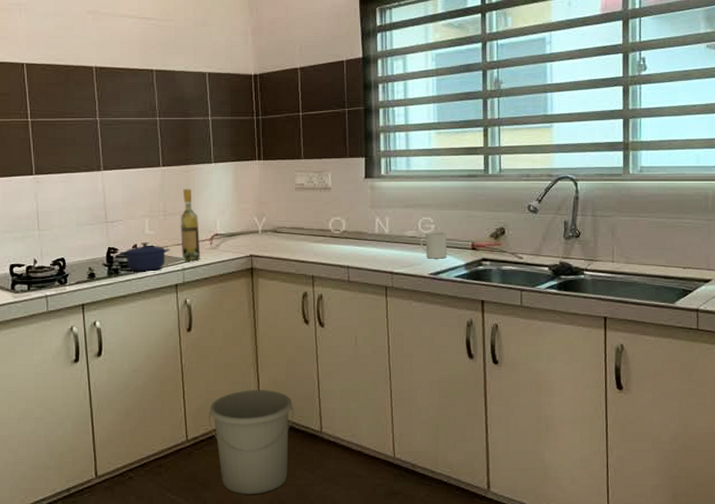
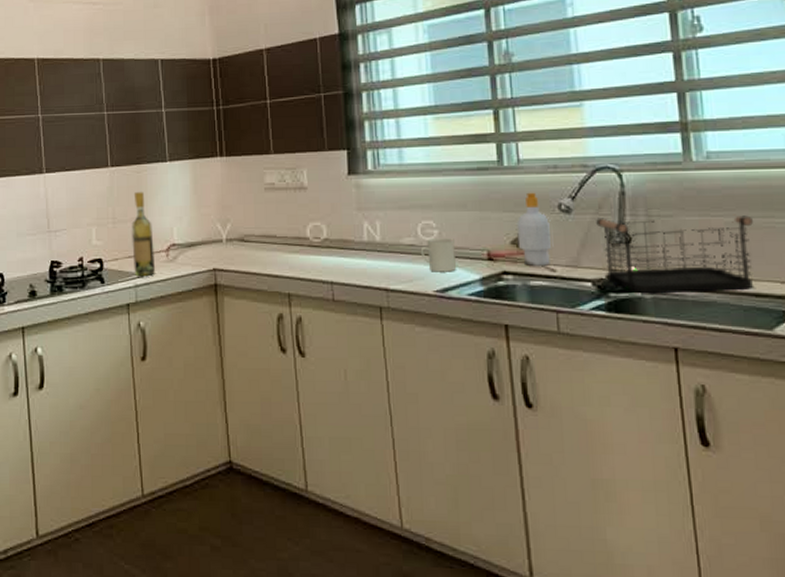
cooking pot: present [119,241,170,273] -> none [63,253,121,291]
bucket: present [208,390,294,494] -> none [167,434,272,569]
soap bottle: none [495,195,523,255] -> present [516,192,554,267]
dish rack: none [555,216,668,276] -> present [596,214,754,294]

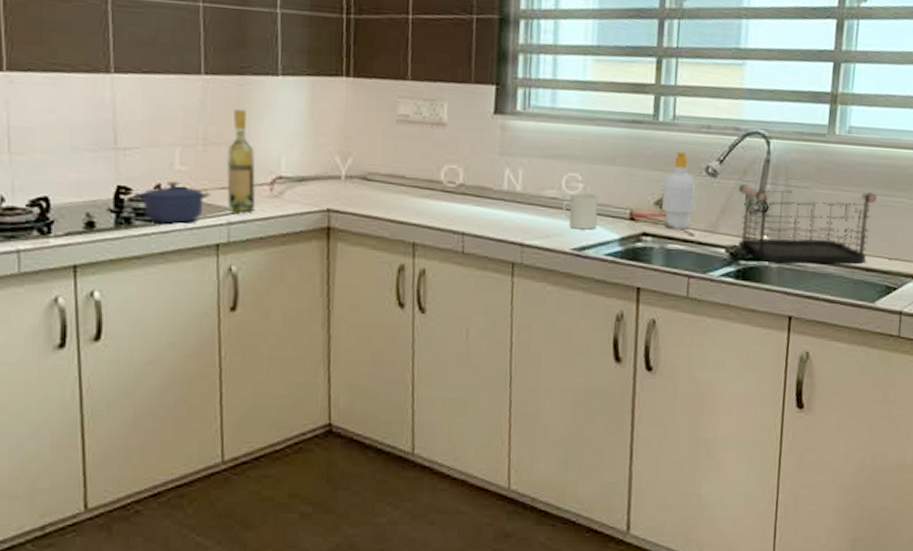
cooking pot: none [63,253,121,291] -> present [134,180,211,225]

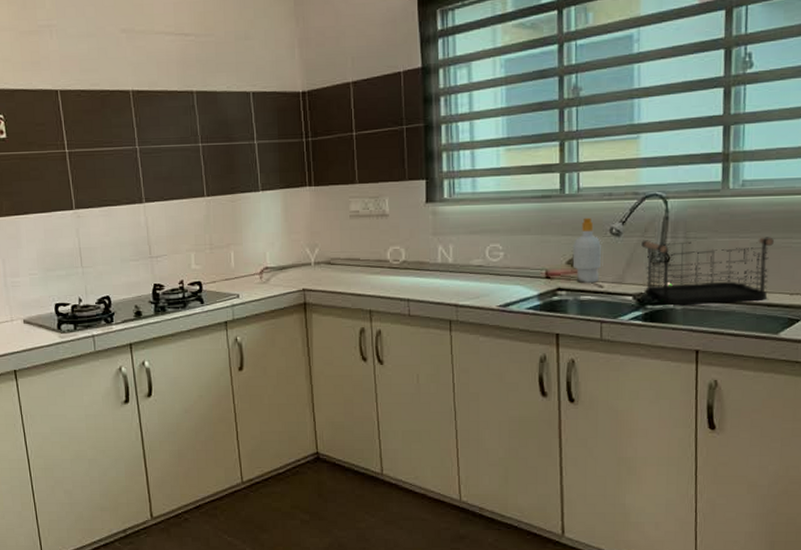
cooking pot: present [134,180,211,225] -> none [165,277,218,310]
bottle: present [227,109,256,212] -> none [227,220,251,296]
mug: present [562,192,599,230] -> none [487,259,519,290]

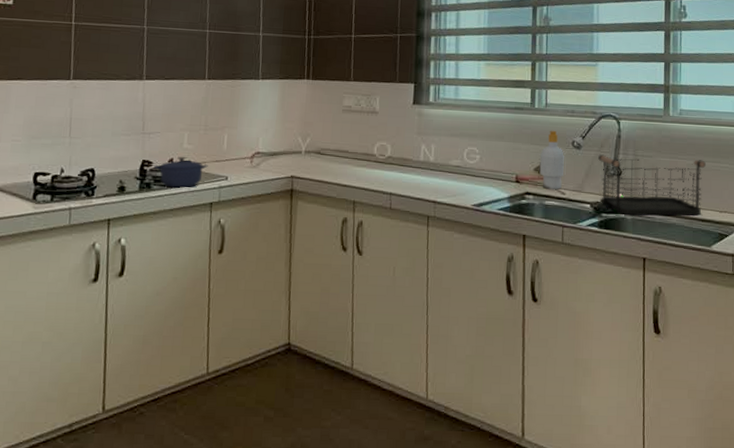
cooking pot: none [165,277,218,310] -> present [153,156,208,189]

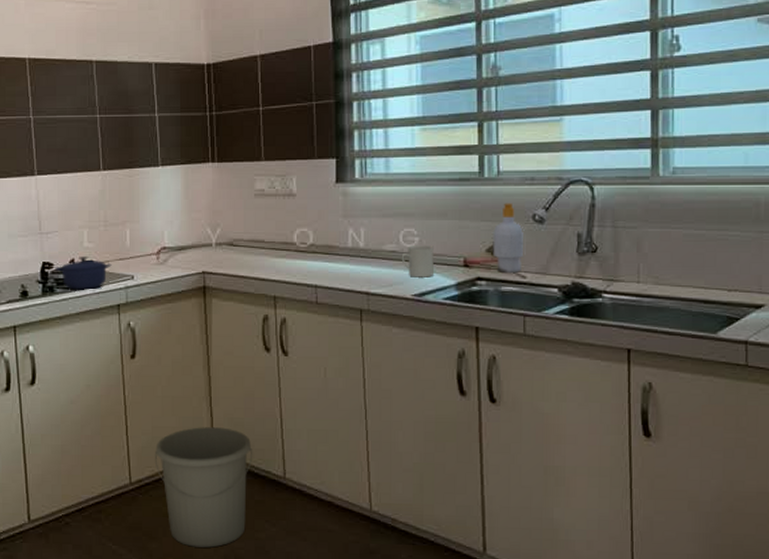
bucket: none [232,320,325,436] -> present [154,427,253,548]
mug: none [464,162,492,190] -> present [401,246,435,277]
dish rack: present [598,153,706,216] -> none [566,227,708,300]

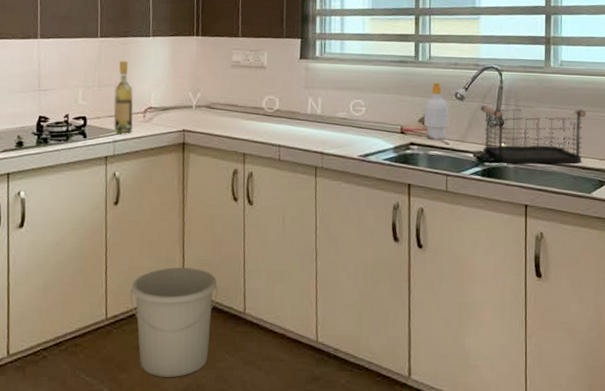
cooking pot: present [55,255,112,291] -> none [50,111,103,143]
bottle: none [123,196,146,278] -> present [113,61,133,133]
mug: present [401,246,435,277] -> none [350,114,377,141]
dish rack: none [566,227,708,300] -> present [481,104,586,165]

